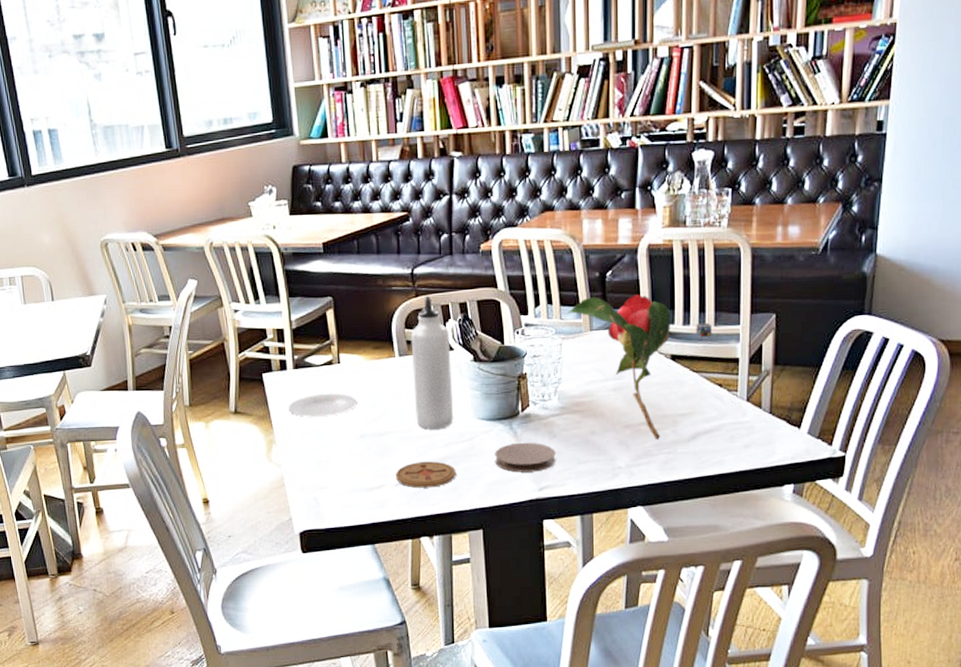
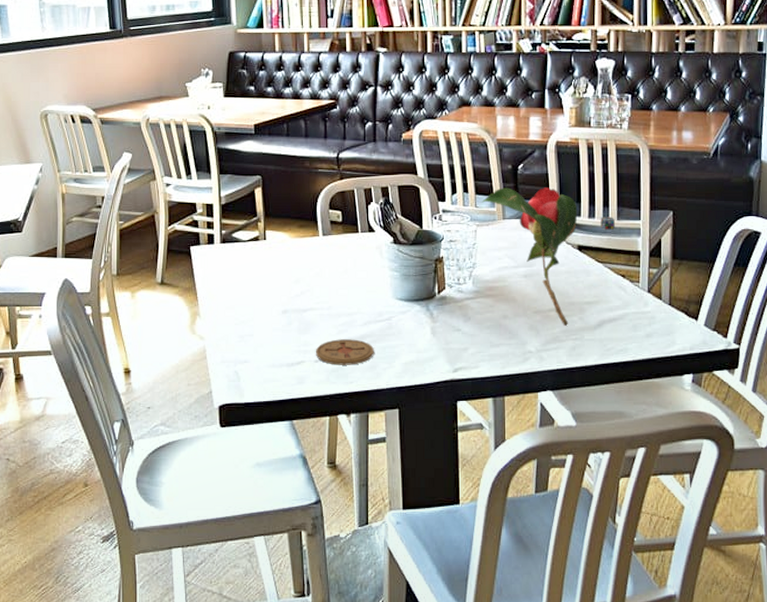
plate: present [288,393,358,417] -> none [214,268,282,291]
water bottle: present [410,295,453,429] -> none [334,179,372,307]
coaster: present [495,442,556,473] -> none [412,323,470,353]

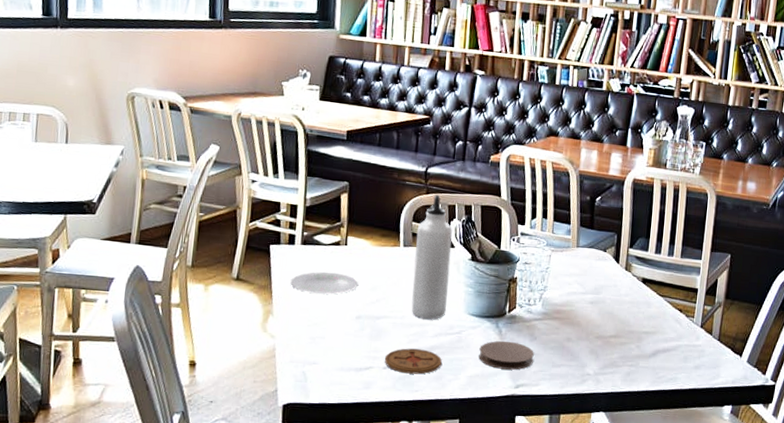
plate: none [214,268,282,291] -> present [290,271,359,294]
water bottle: none [334,179,372,307] -> present [411,194,452,319]
coaster: none [412,323,470,353] -> present [479,340,534,370]
flower: present [482,187,616,326] -> none [559,217,679,352]

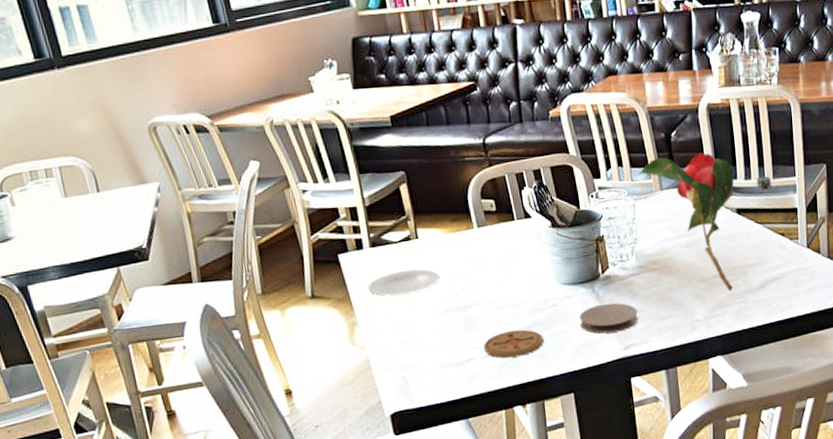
water bottle: present [411,194,452,319] -> none [487,164,537,298]
flower: none [559,217,679,352] -> present [638,153,772,291]

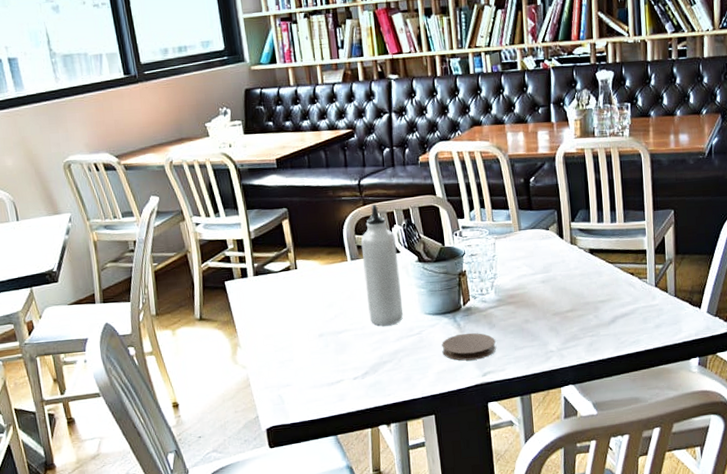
plate: present [368,269,440,296] -> none [250,297,316,320]
coaster: present [484,329,544,358] -> none [353,354,408,381]
water bottle: none [487,164,537,298] -> present [360,204,403,326]
flower: present [638,153,772,291] -> none [499,197,623,324]

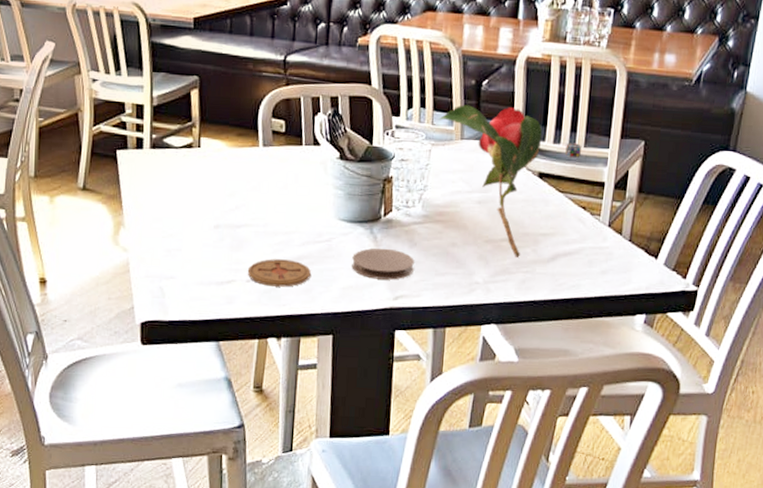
coaster: none [353,354,408,381] -> present [248,259,311,287]
water bottle: present [360,204,403,326] -> none [274,85,317,226]
flower: none [499,197,623,324] -> present [440,105,582,257]

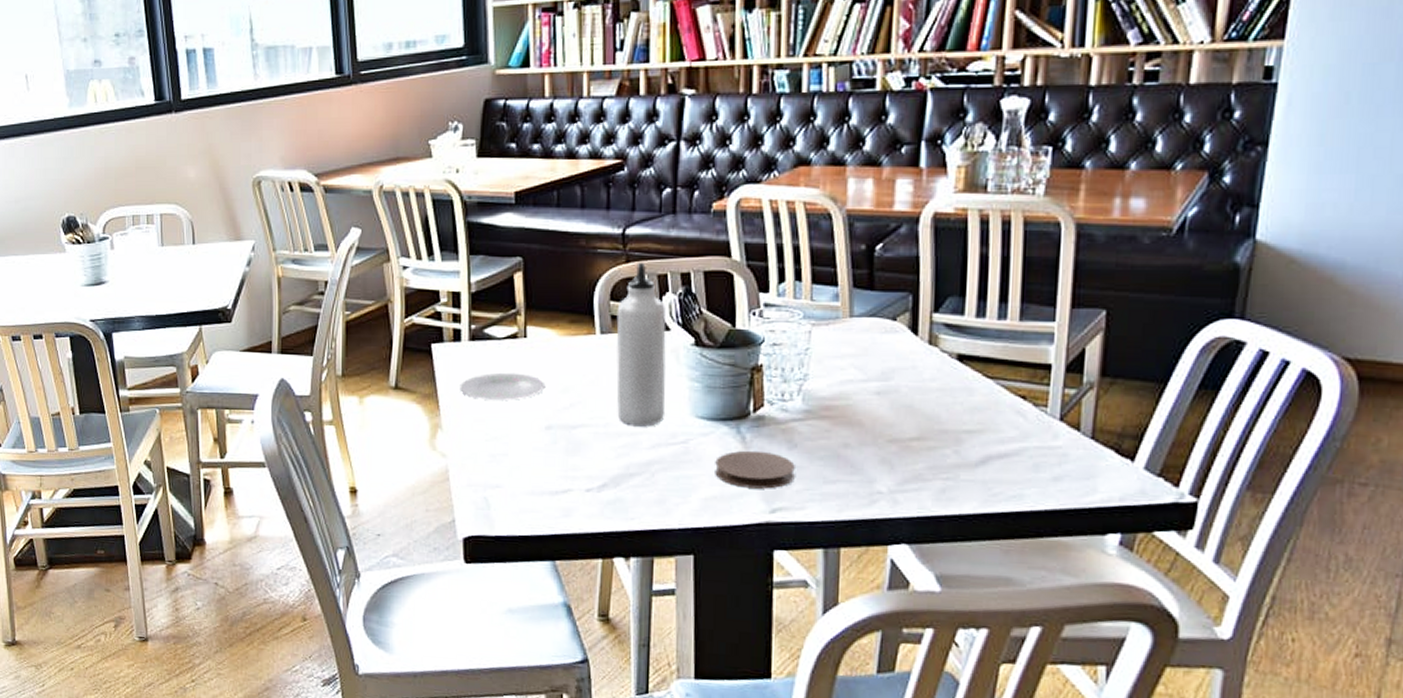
plate: none [141,177,215,202] -> present [460,372,546,400]
coaster: present [248,259,311,287] -> none [588,464,664,498]
water bottle: none [274,85,317,226] -> present [616,262,666,426]
flower: present [440,105,582,257] -> none [821,275,1017,461]

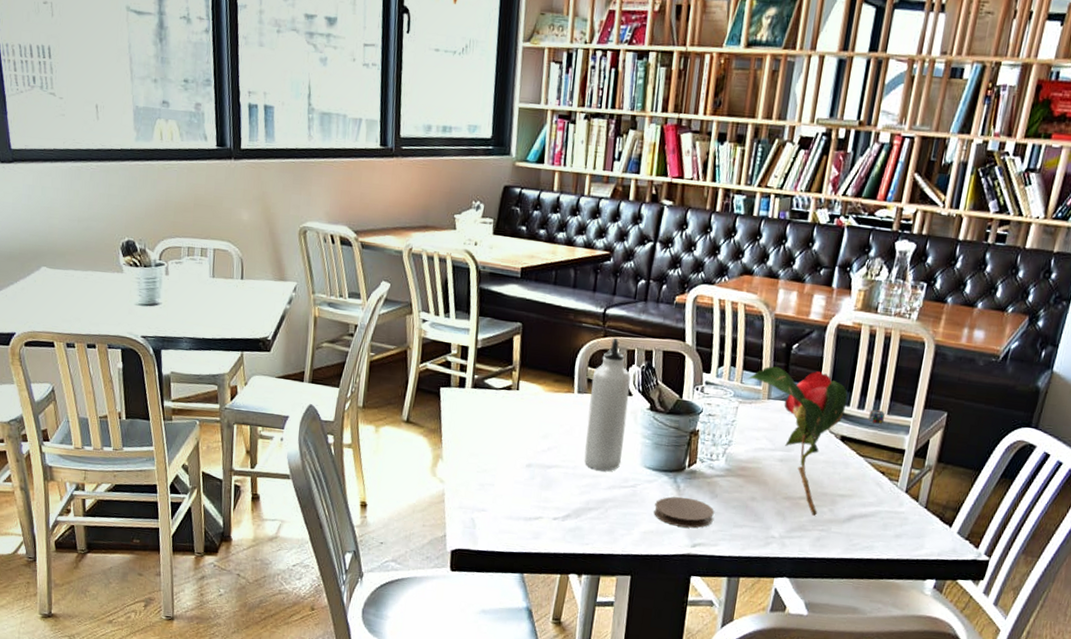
plate: present [460,372,546,400] -> none [460,417,530,441]
flower: none [821,275,1017,461] -> present [749,366,886,516]

